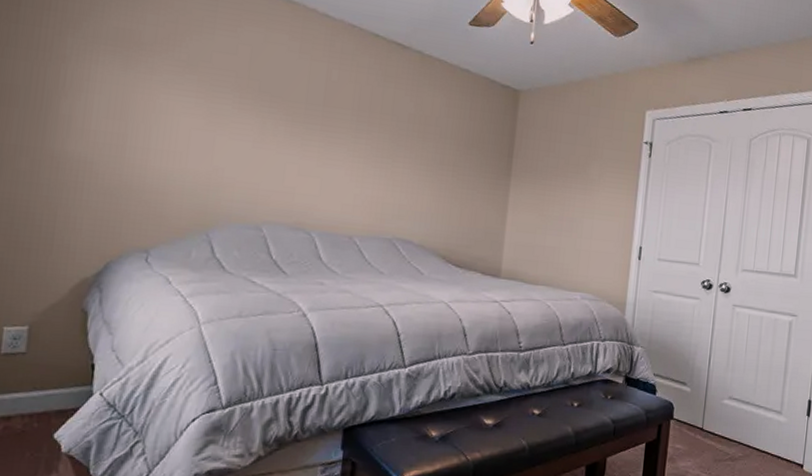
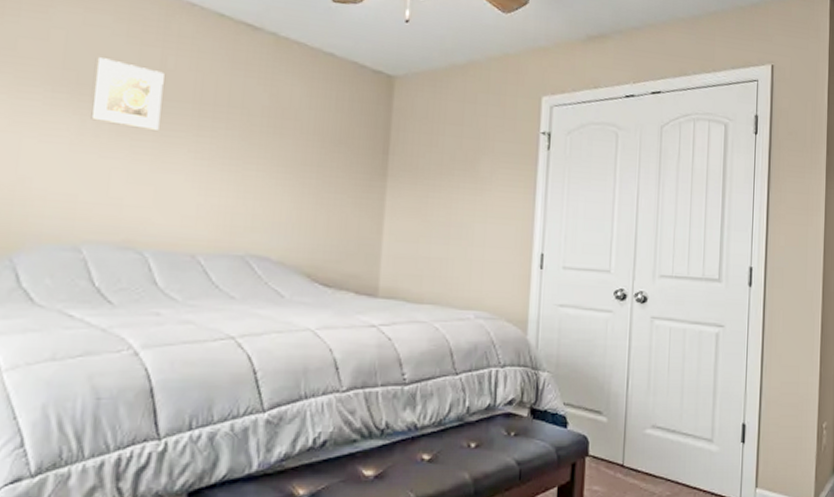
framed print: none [270,70,329,133] -> present [91,57,164,132]

